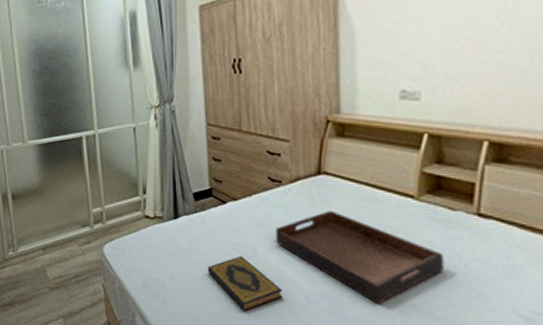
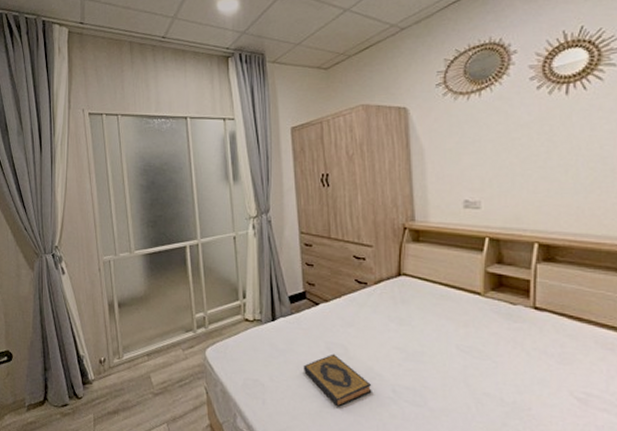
serving tray: present [275,210,444,305] -> none [363,308,509,395]

